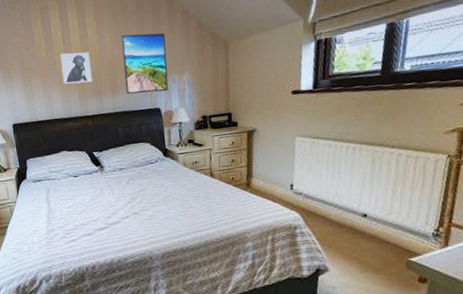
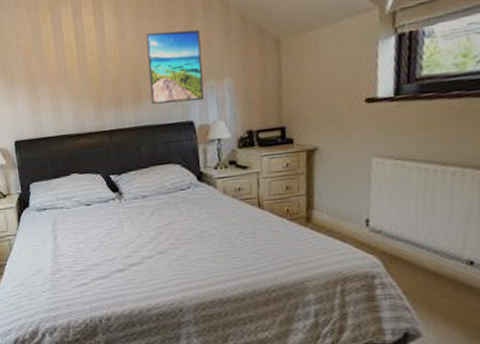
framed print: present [60,52,92,84] -> none [72,54,110,93]

